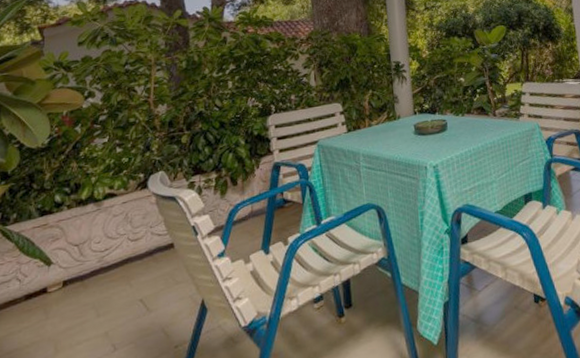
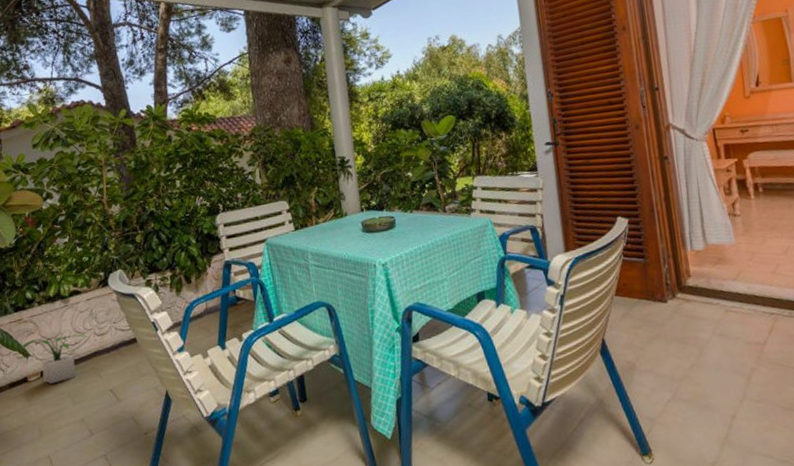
potted plant: none [44,239,121,294] -> present [21,333,88,384]

